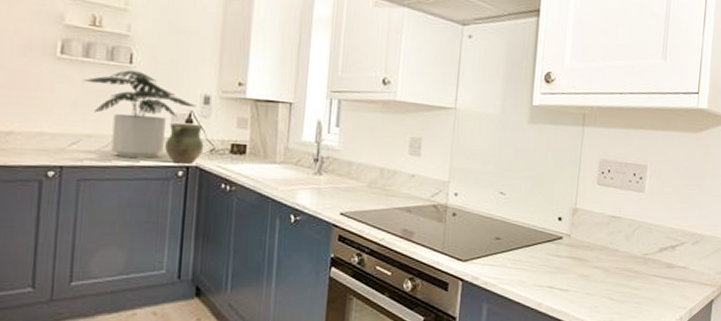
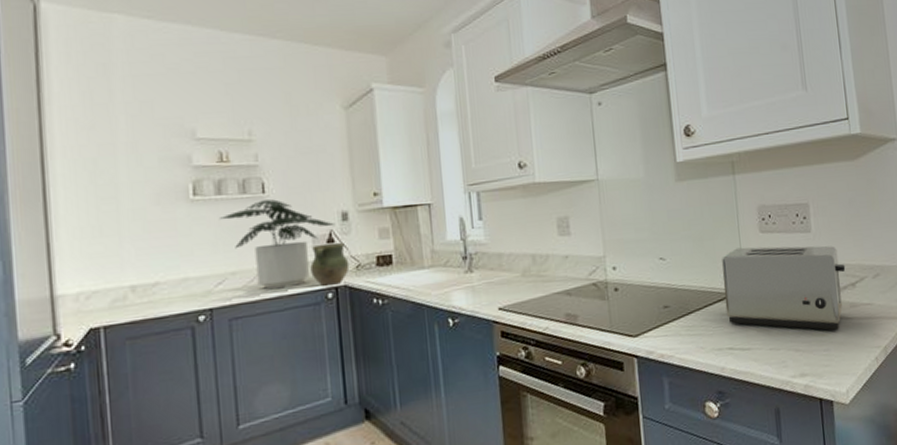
toaster: none [552,195,669,287] -> present [721,246,846,331]

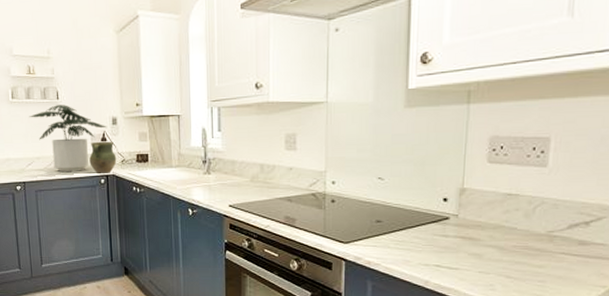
toaster: present [721,246,846,331] -> none [438,175,582,265]

